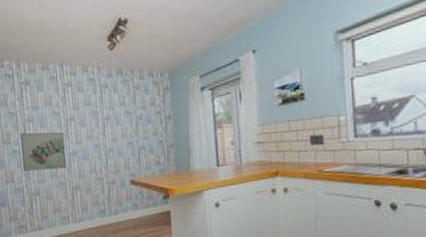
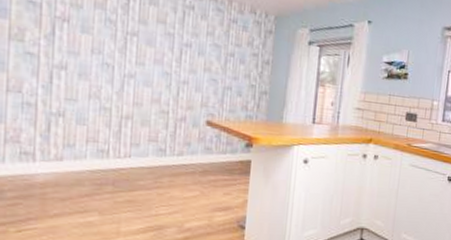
wall art: present [20,131,67,171] -> none [41,31,118,91]

